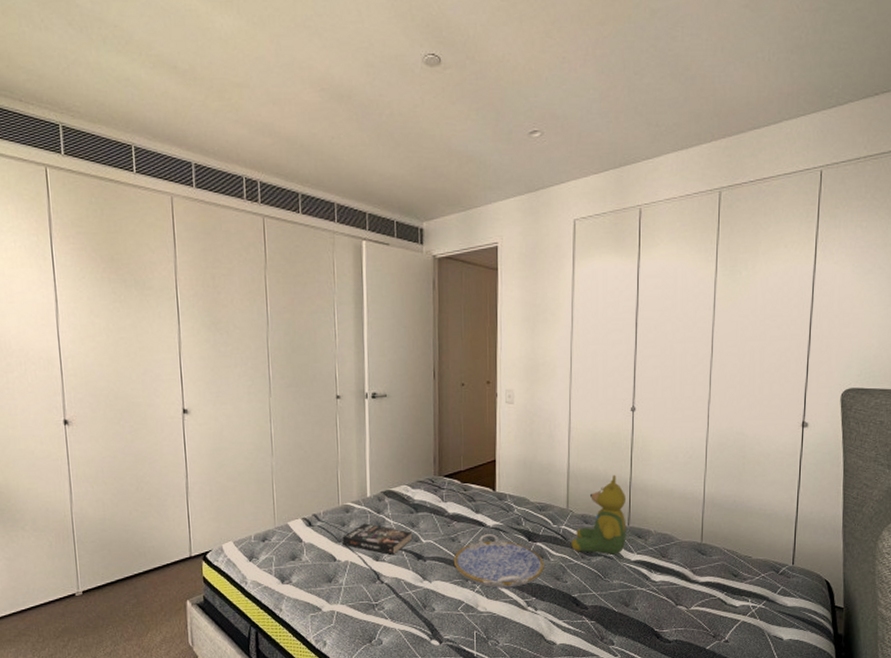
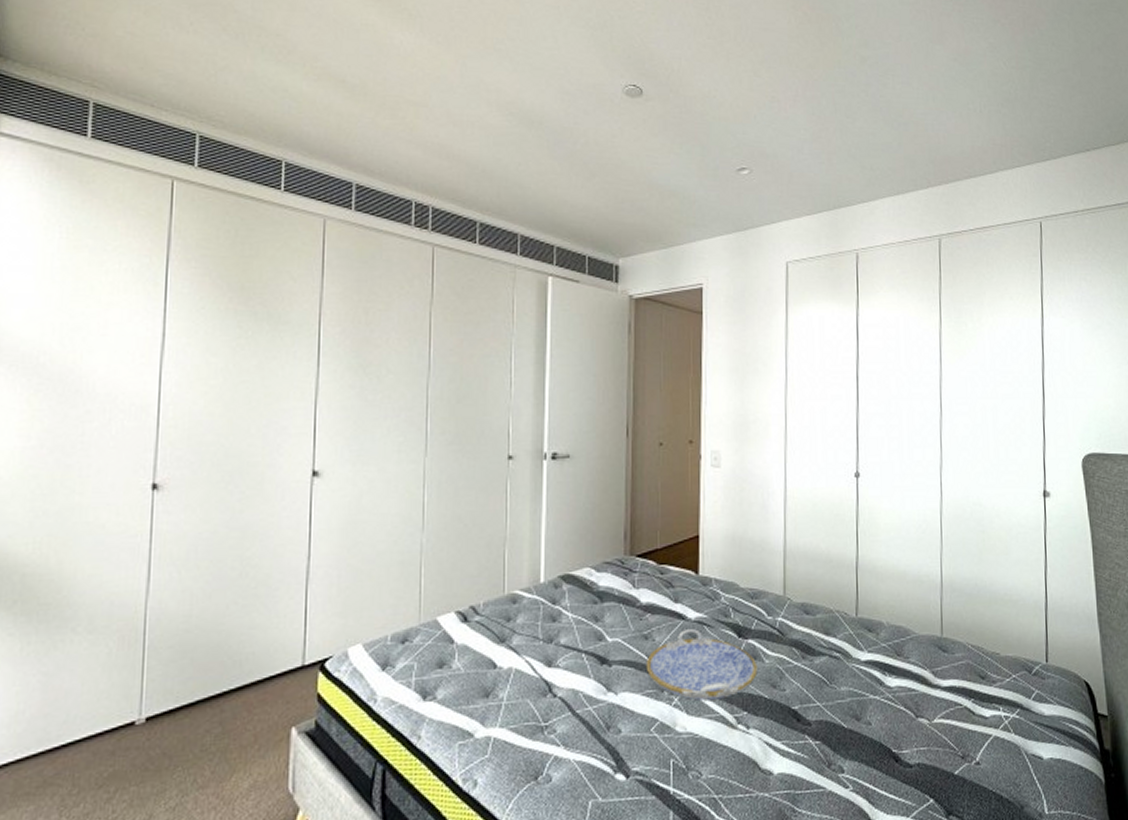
book: present [342,523,413,556] -> none [506,617,596,660]
teddy bear: present [571,474,627,555] -> none [789,553,855,654]

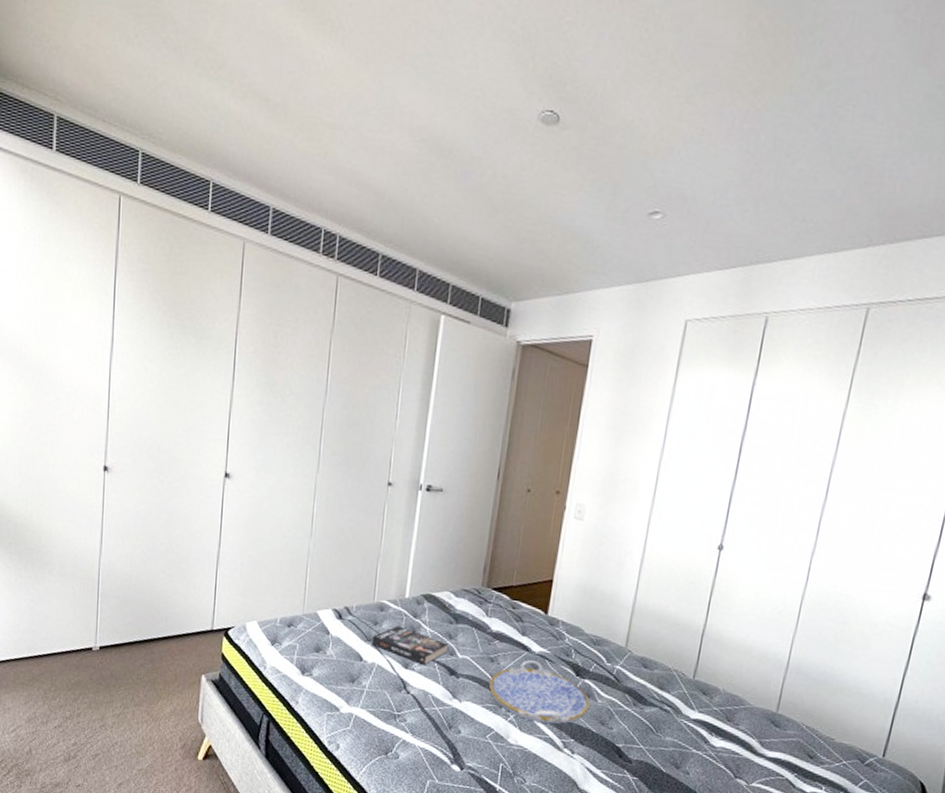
book: none [506,617,596,660] -> present [372,625,449,666]

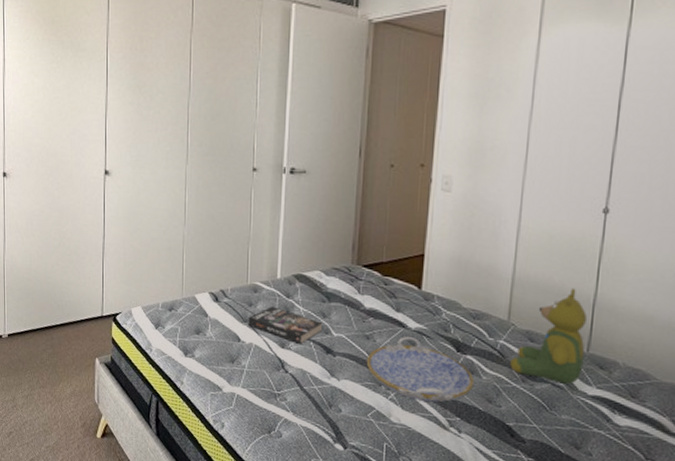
teddy bear: none [623,618,696,709] -> present [510,287,587,384]

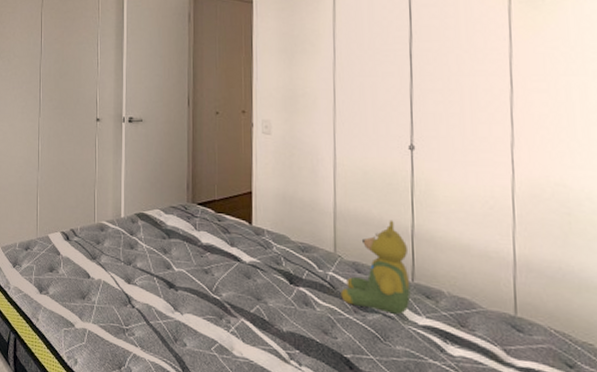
book: present [248,306,323,345] -> none [97,244,165,281]
serving tray: present [366,336,474,403] -> none [206,270,309,335]

